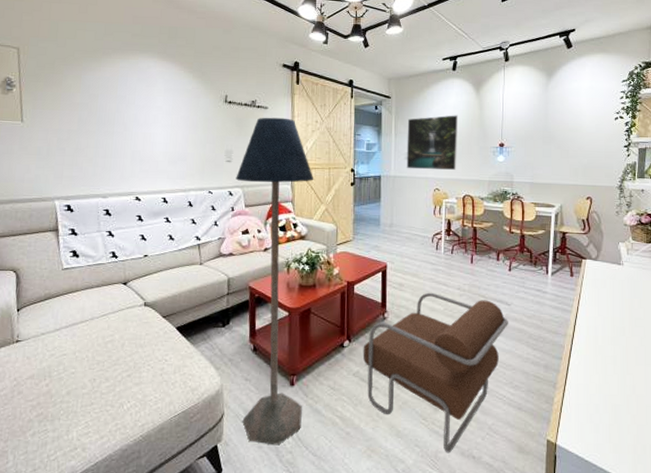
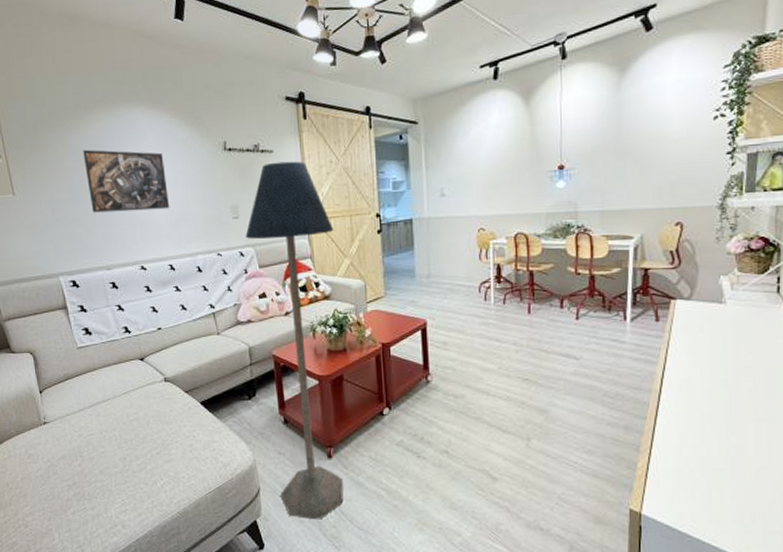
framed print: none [95,88,170,148] -> present [83,149,170,213]
armchair: present [362,292,508,453] -> none [405,350,577,525]
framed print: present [406,115,458,171] -> none [440,135,505,208]

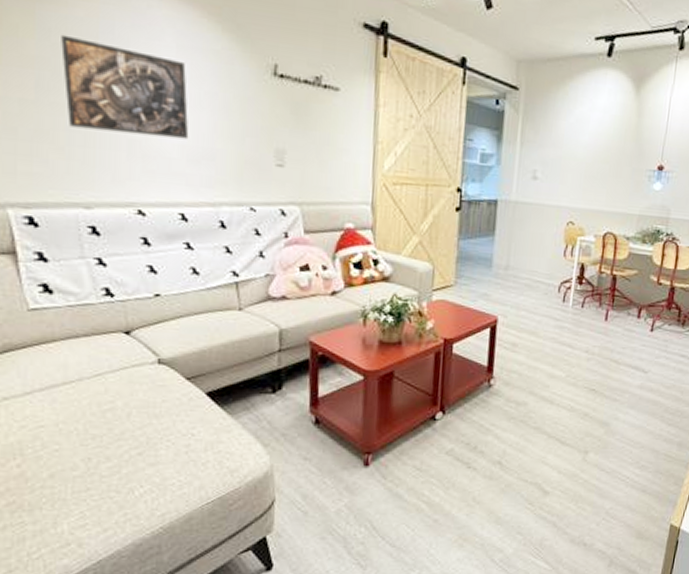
floor lamp: present [245,161,344,520] -> none [290,103,405,536]

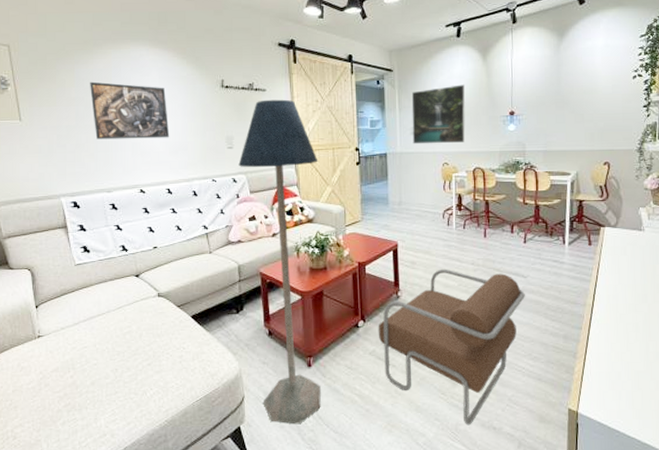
floor lamp: none [290,103,405,536] -> present [238,99,321,425]
armchair: none [459,354,643,541] -> present [378,269,525,426]
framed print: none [532,121,608,198] -> present [411,84,466,145]

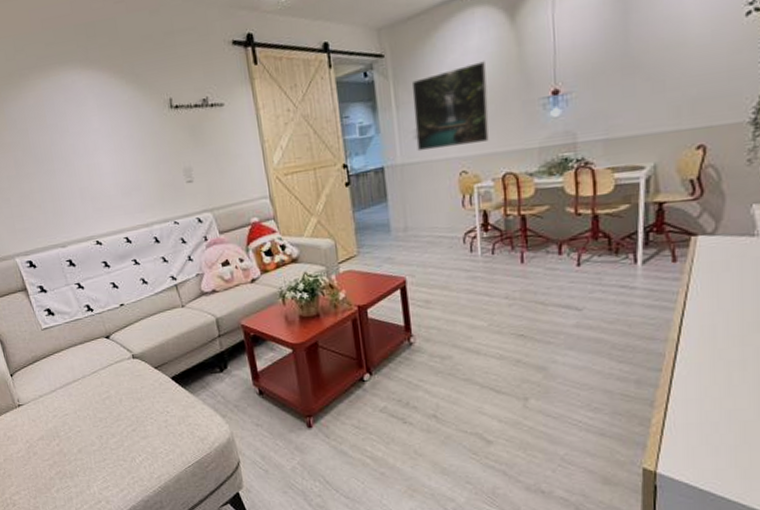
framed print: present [90,81,170,140] -> none [23,117,120,189]
floor lamp: present [238,99,321,425] -> none [201,113,327,490]
armchair: present [378,269,525,426] -> none [388,306,580,489]

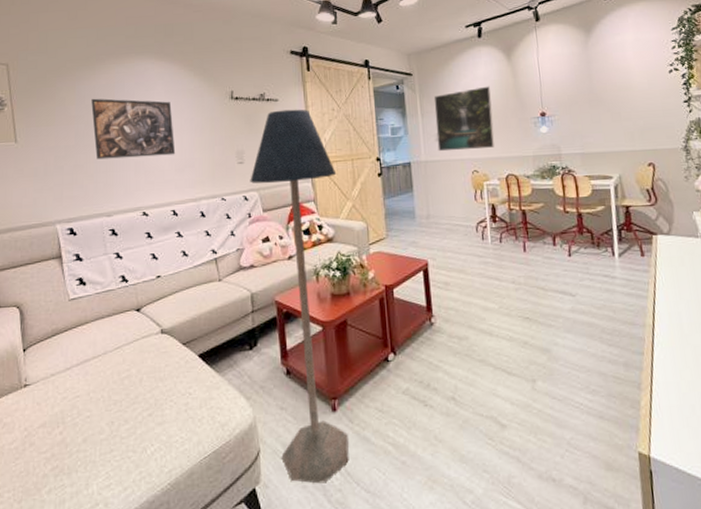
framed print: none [23,117,120,189] -> present [91,98,176,160]
floor lamp: none [201,113,327,490] -> present [250,109,349,484]

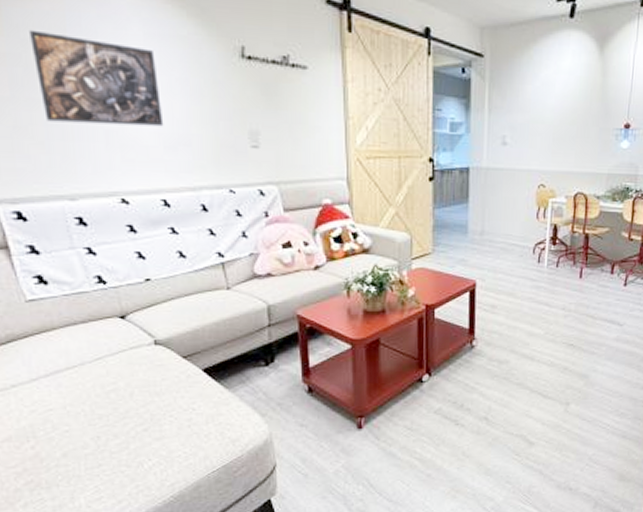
floor lamp: present [250,109,349,484] -> none [267,81,379,494]
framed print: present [433,86,495,152] -> none [503,83,573,160]

